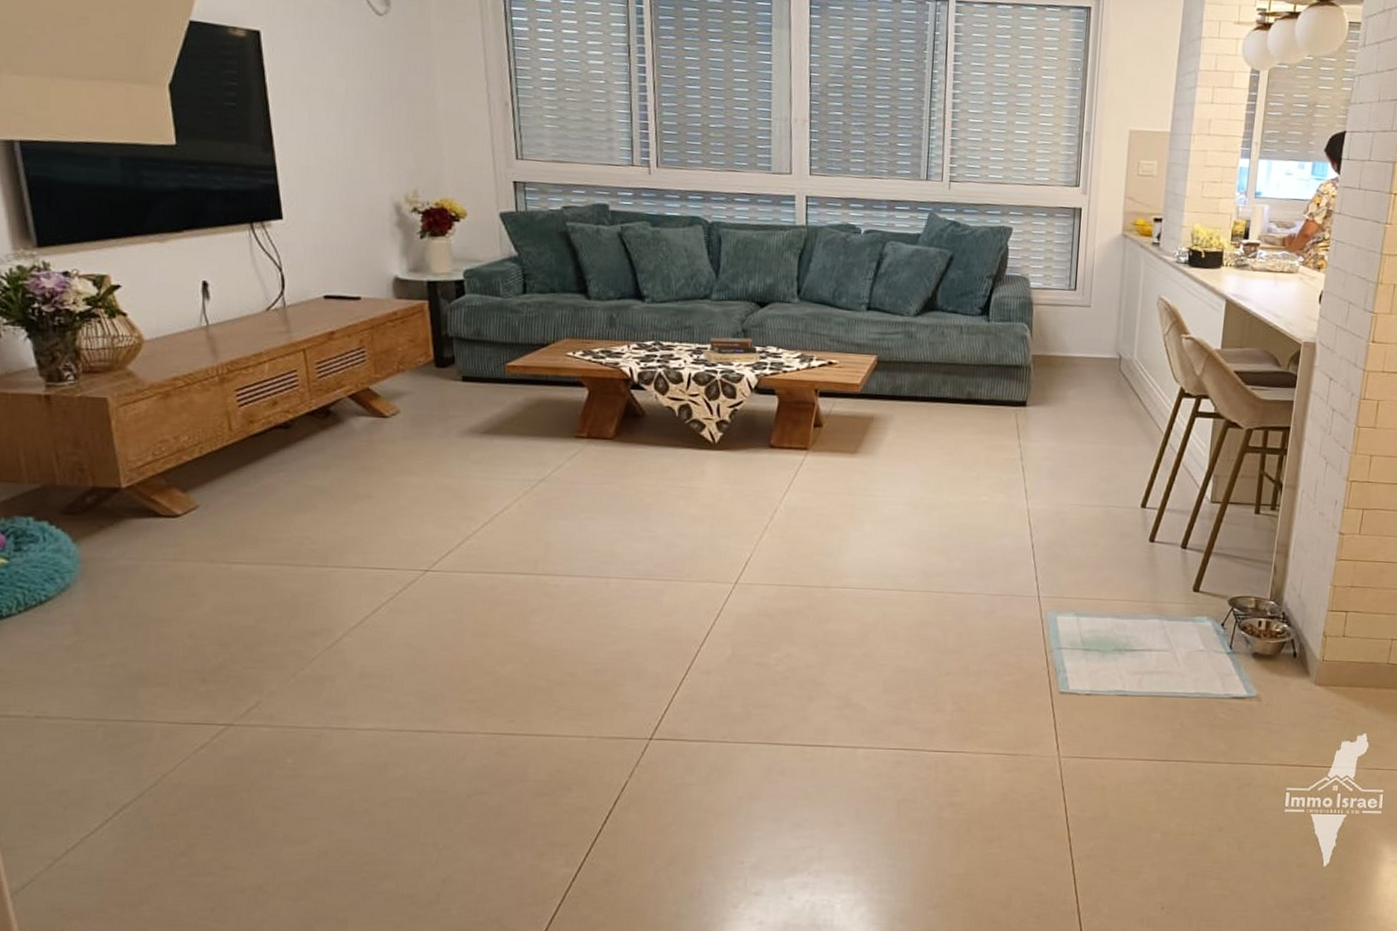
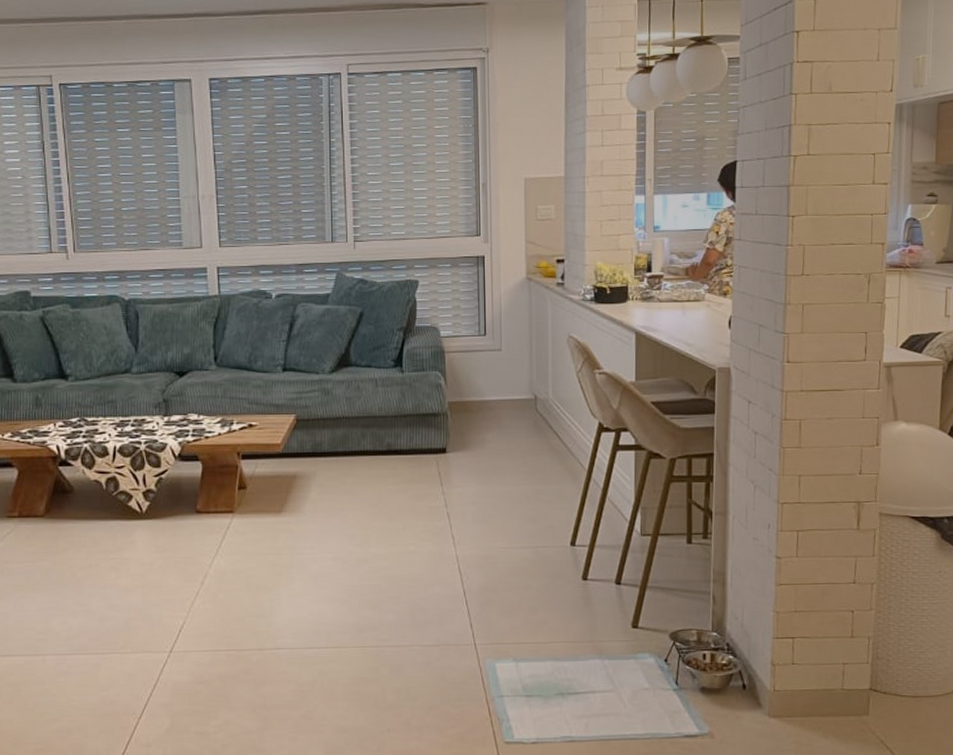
books: present [702,337,760,364] -> none [126,407,182,435]

